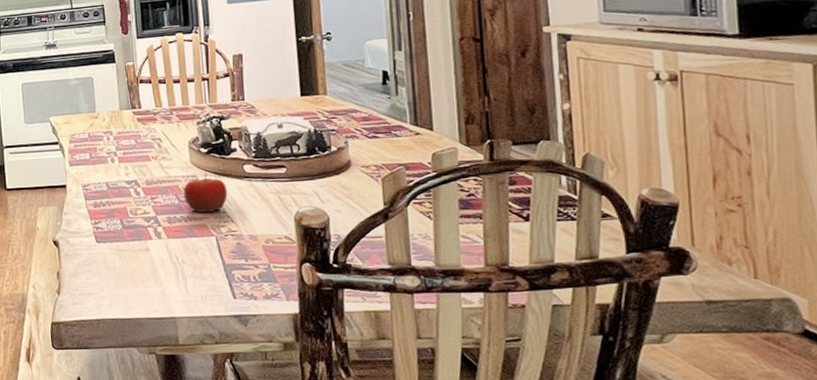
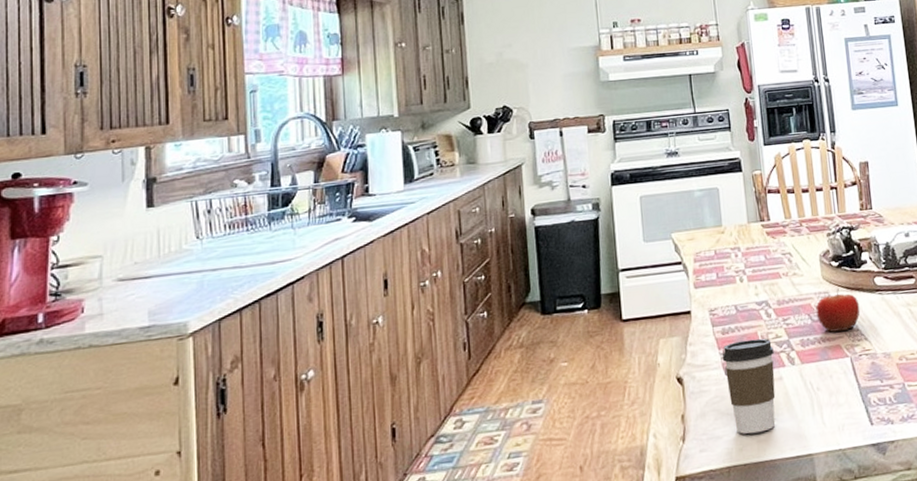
coffee cup: none [93,213,142,294] -> present [722,338,776,434]

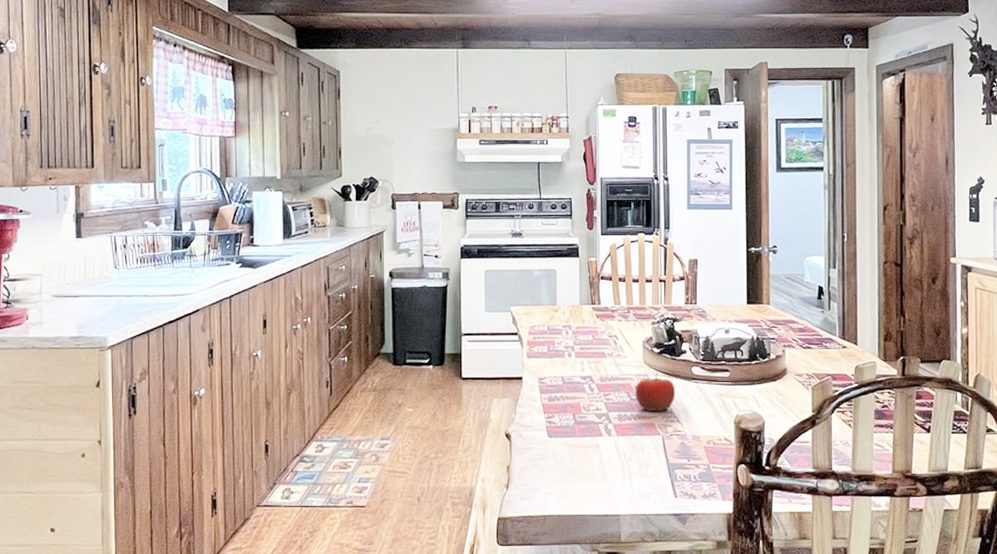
coffee cup: present [722,338,776,434] -> none [546,409,593,490]

